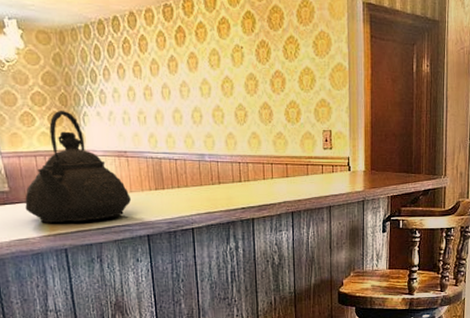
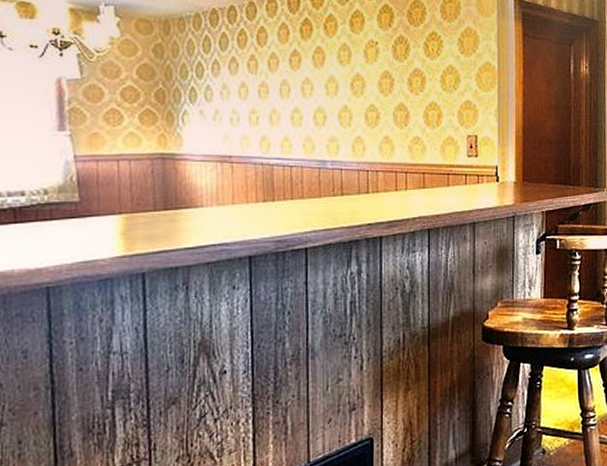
teakettle: present [25,110,131,223] -> none [97,107,232,241]

